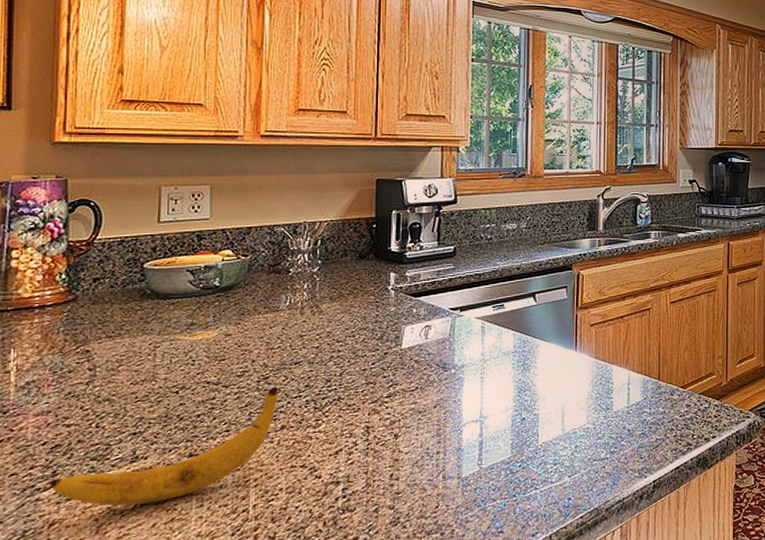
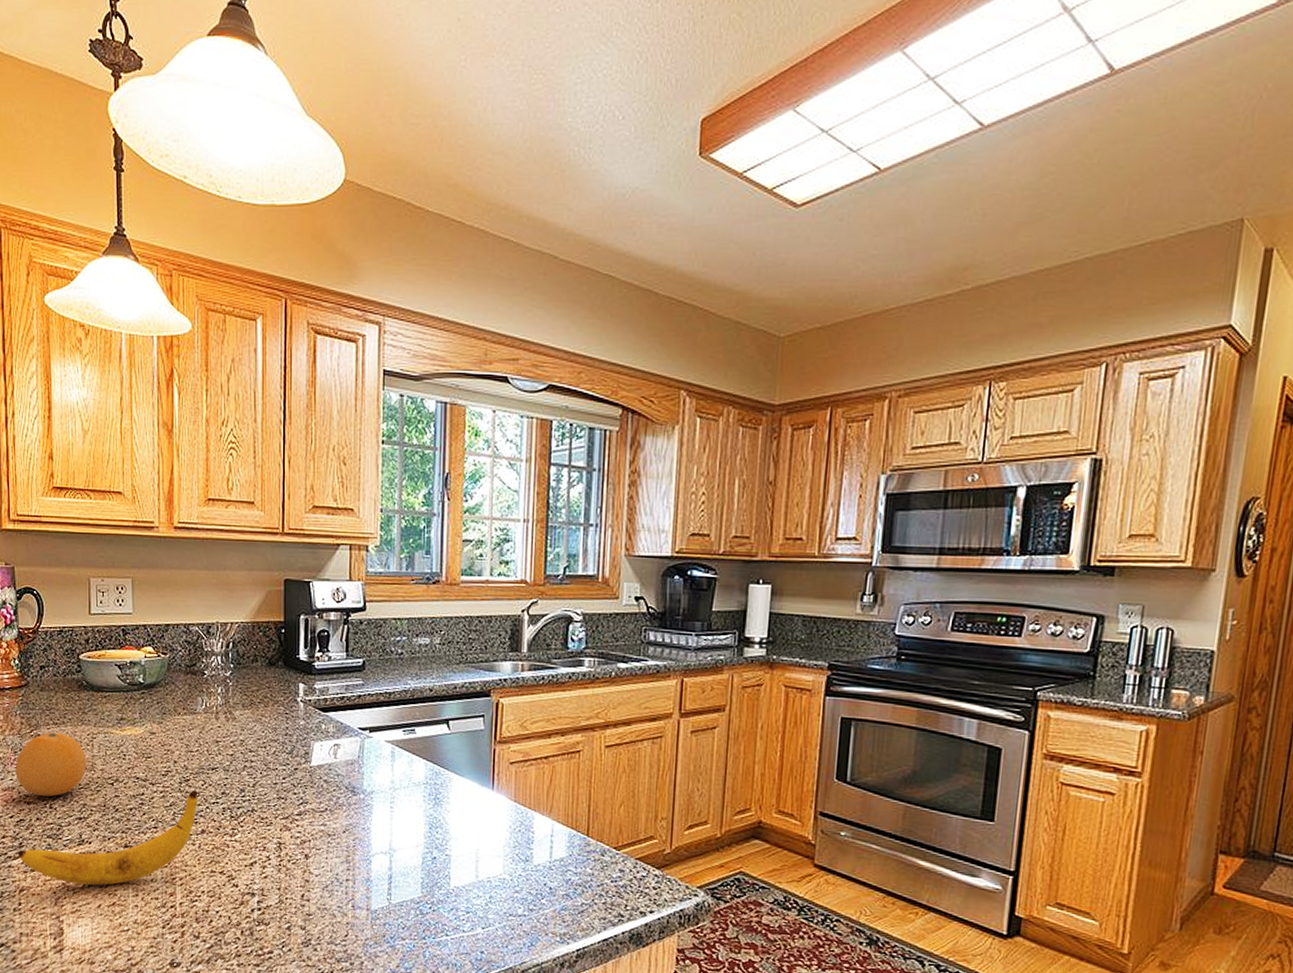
fruit: none [53,345,147,416] -> present [15,732,87,797]

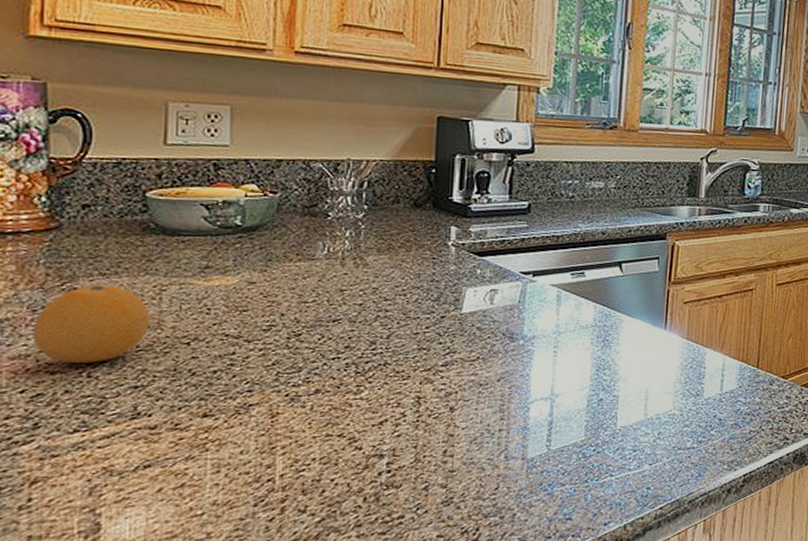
banana: present [17,790,198,886] -> none [29,345,313,466]

